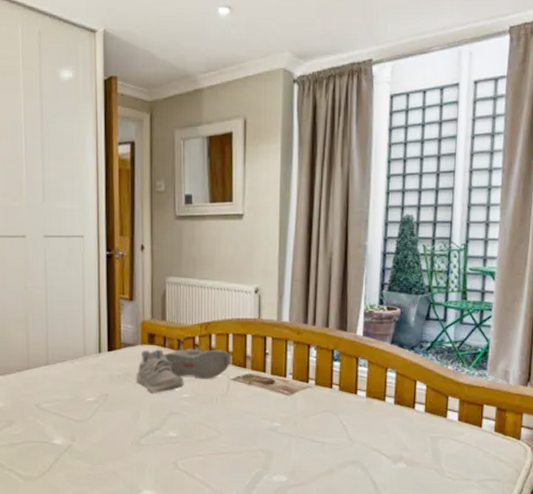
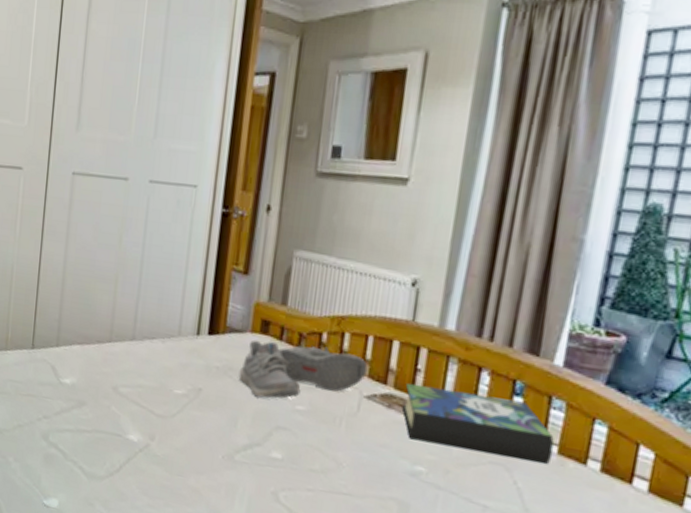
book: none [259,364,364,405] -> present [402,383,555,464]

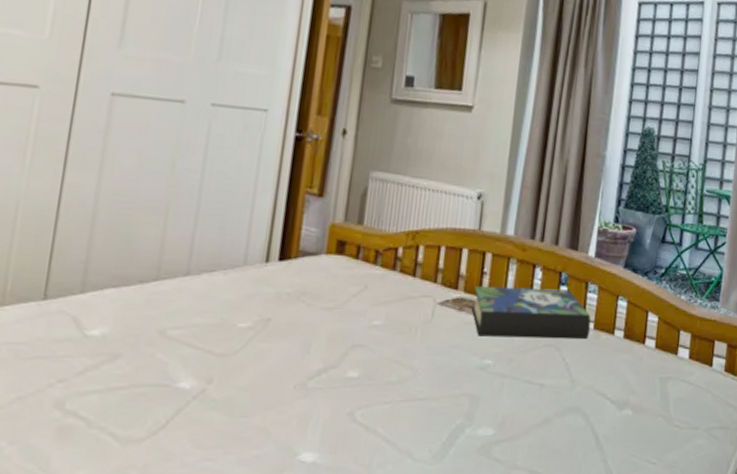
athletic shoe: present [238,339,368,399] -> none [312,261,441,319]

